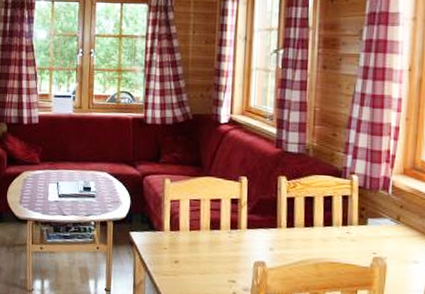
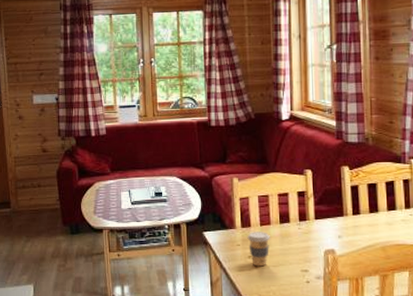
coffee cup: none [175,236,199,273] -> present [247,232,270,267]

